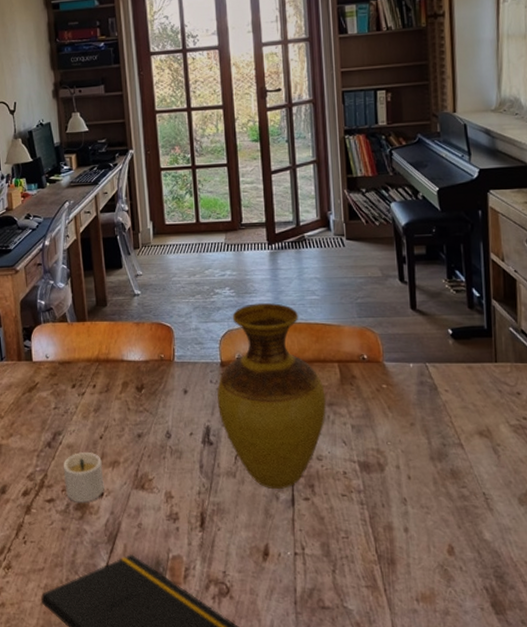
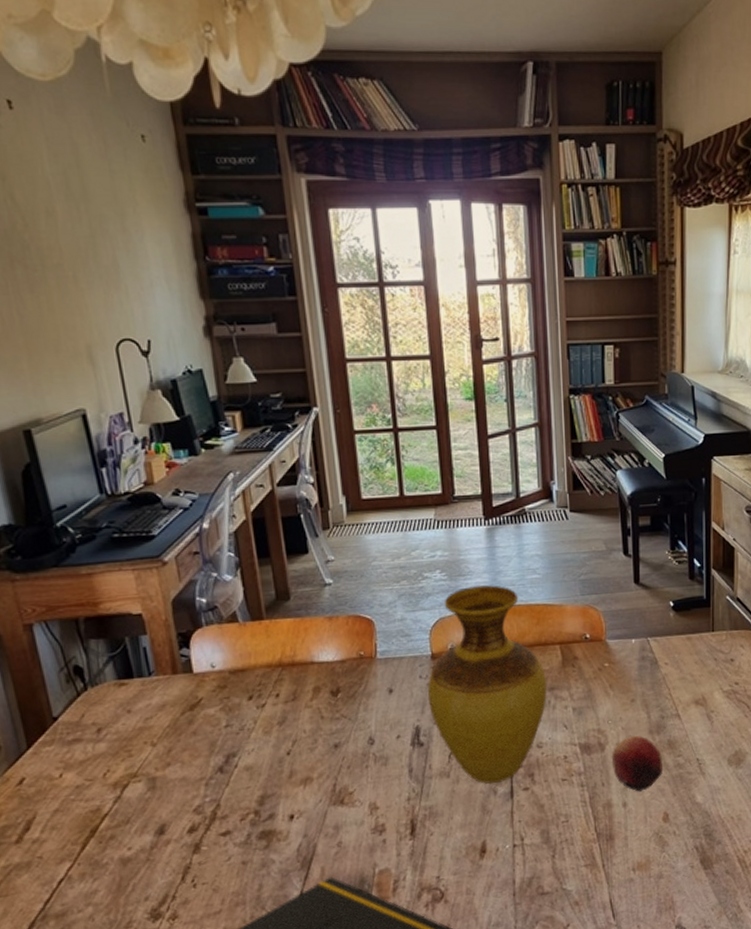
candle: present [63,451,104,503] -> none [240,771,295,831]
fruit: none [392,459,446,519] -> present [612,735,662,792]

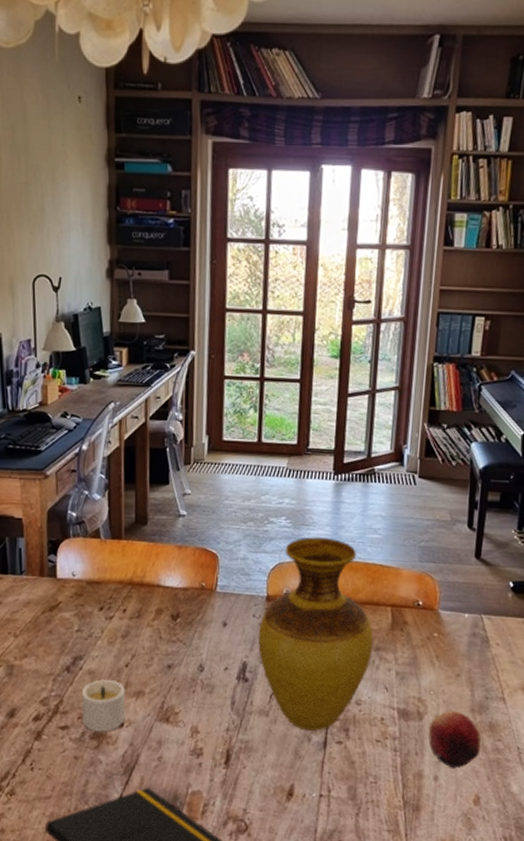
candle: none [240,771,295,831] -> present [81,678,126,732]

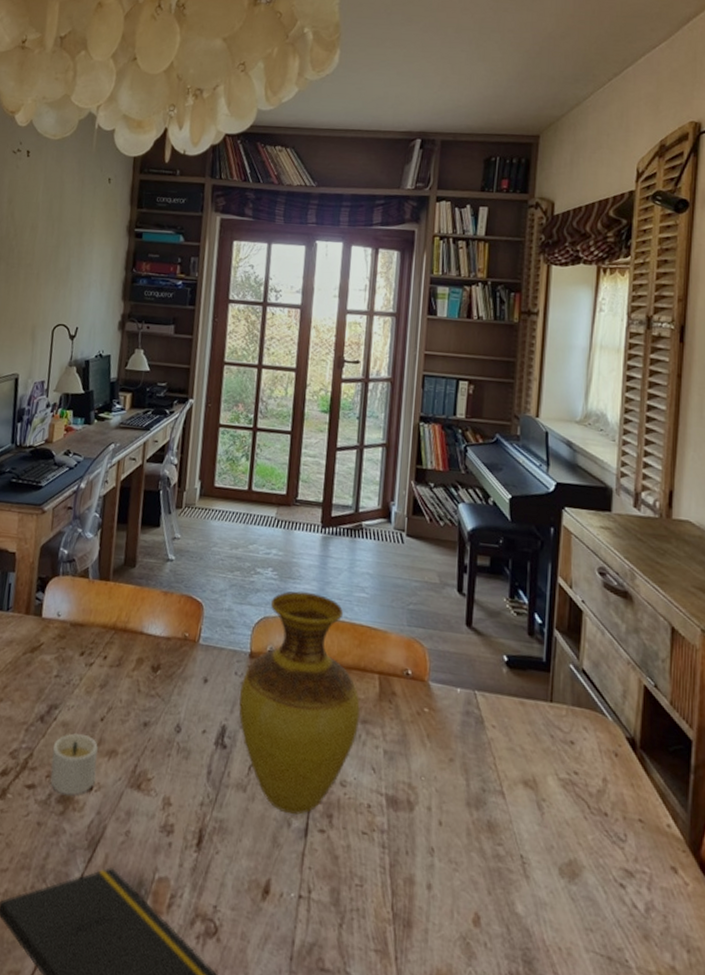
fruit: present [428,710,481,769] -> none [420,802,479,876]

